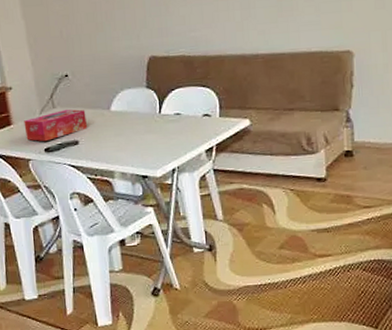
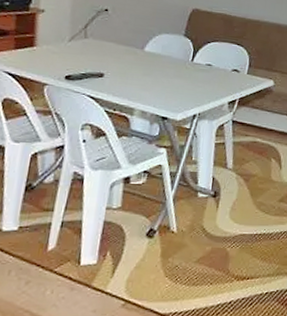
tissue box: present [24,109,88,141] -> none [48,41,118,69]

